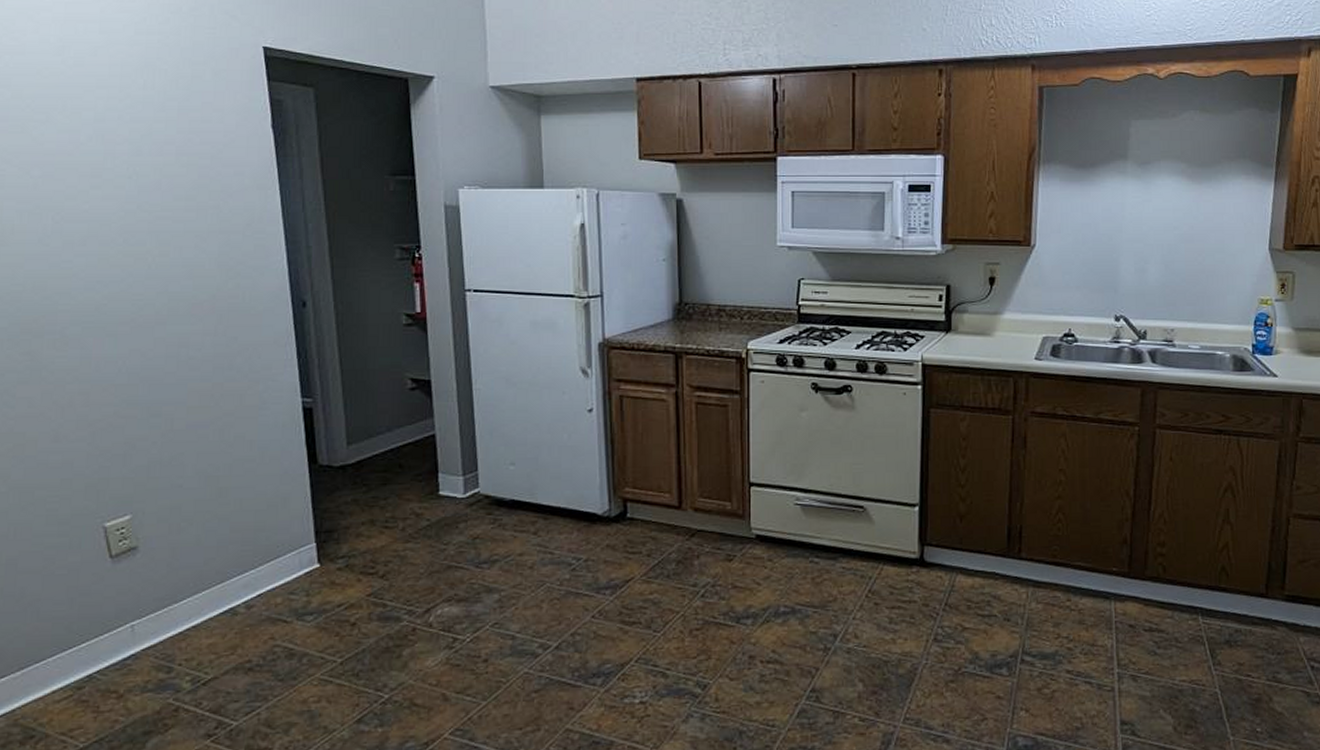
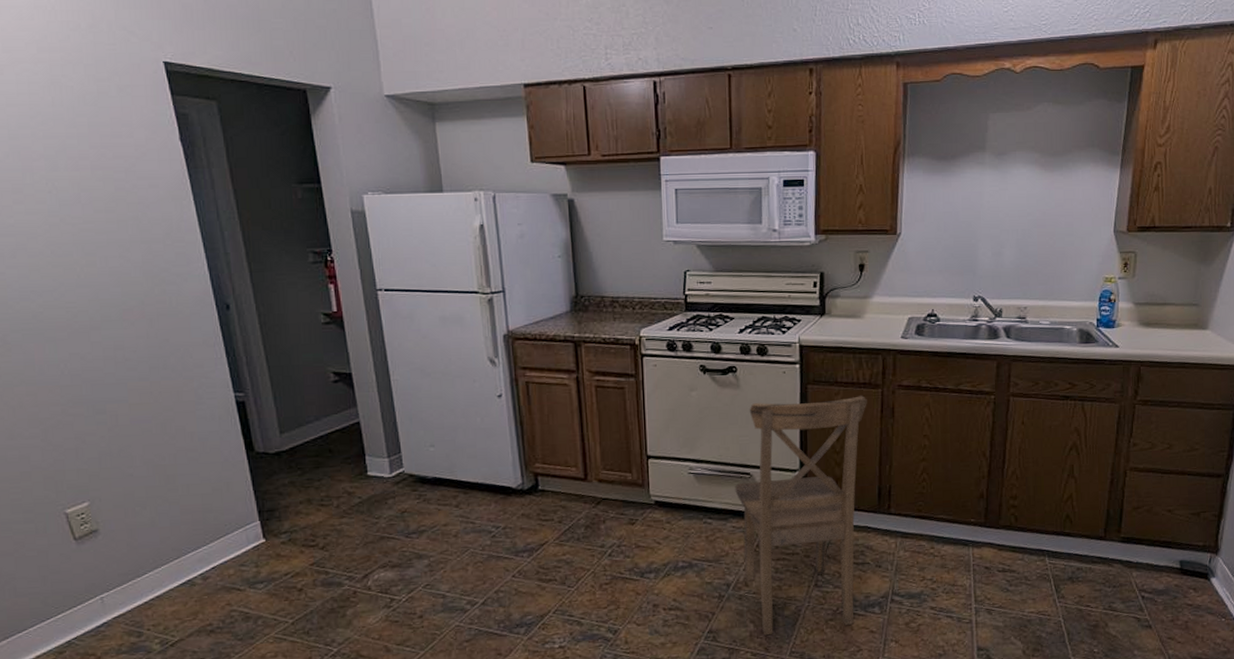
dining chair: none [846,422,996,698] -> present [735,396,867,636]

